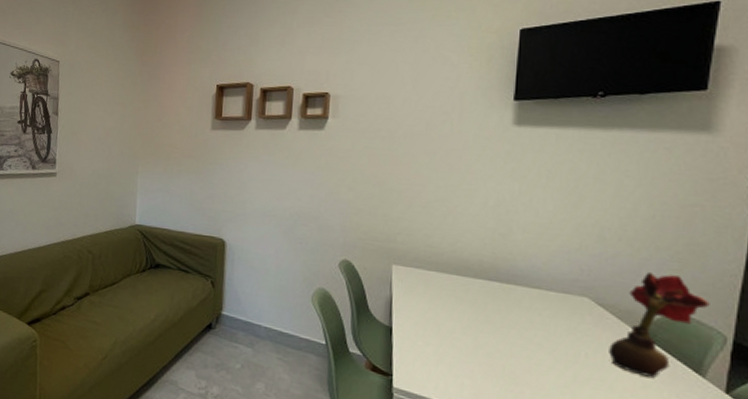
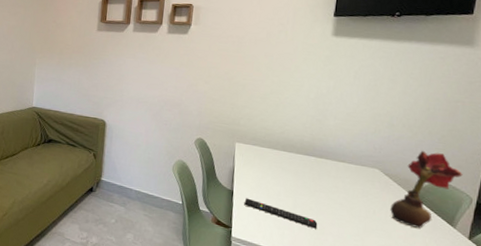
remote control: none [407,336,509,378] -> present [244,198,318,229]

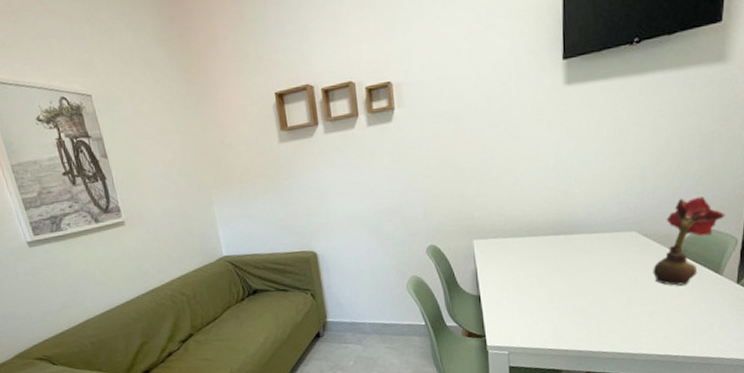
remote control: present [244,198,318,229] -> none [494,299,578,315]

